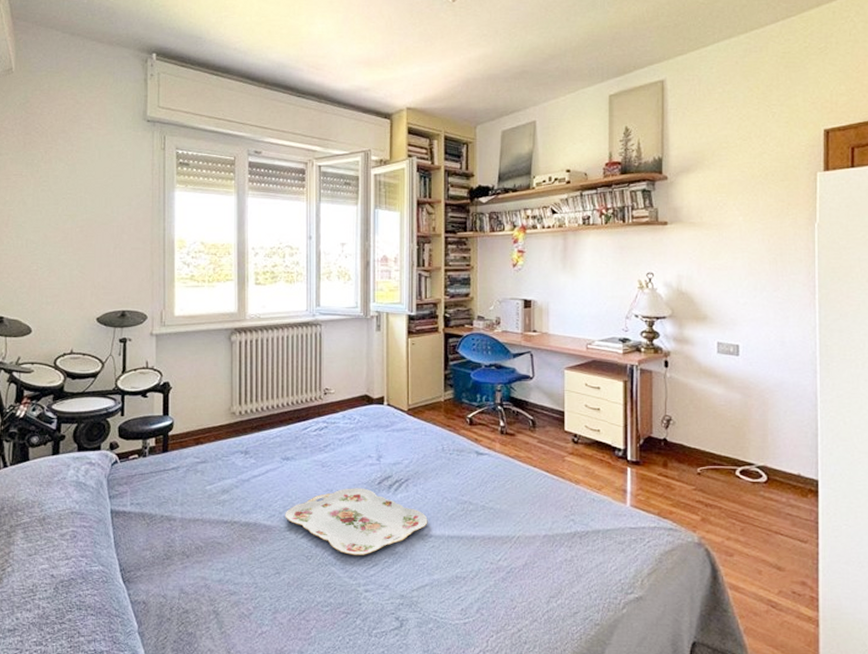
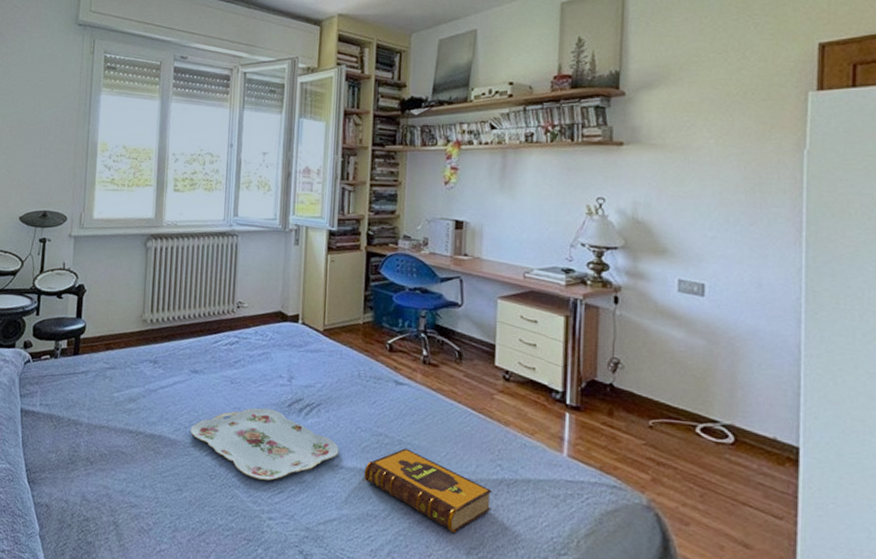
hardback book: none [452,513,567,586] -> present [364,448,492,534]

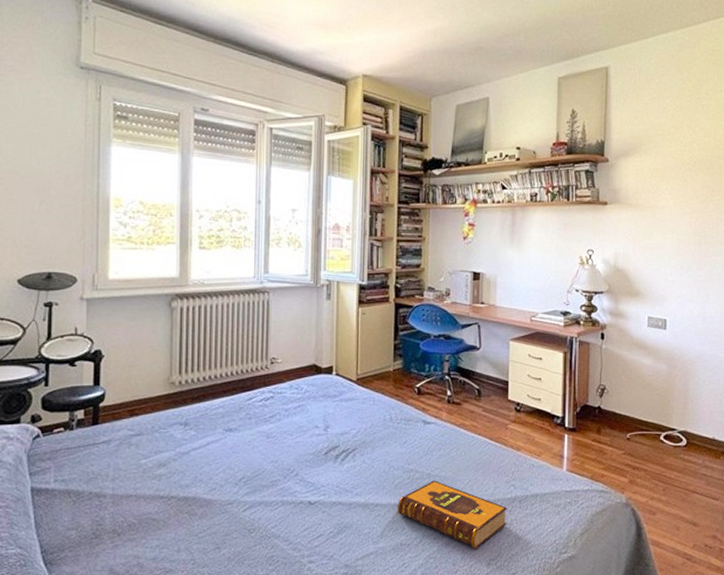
serving tray: present [190,408,339,481] -> none [226,459,374,527]

